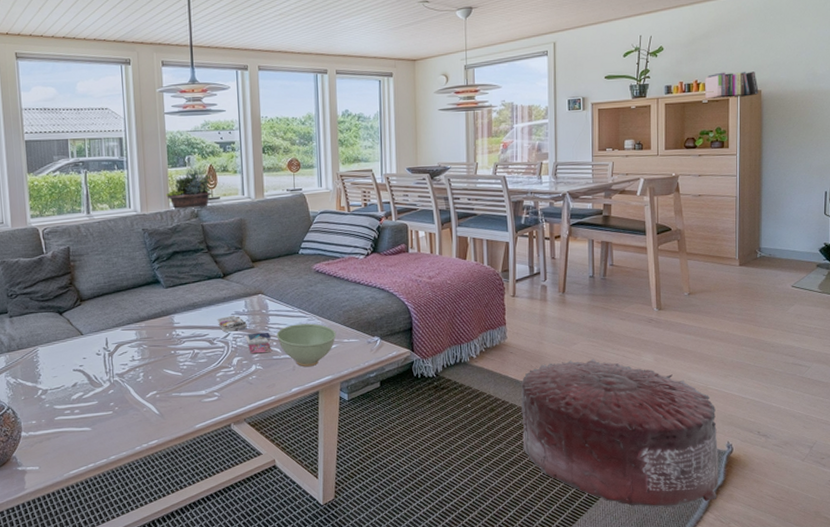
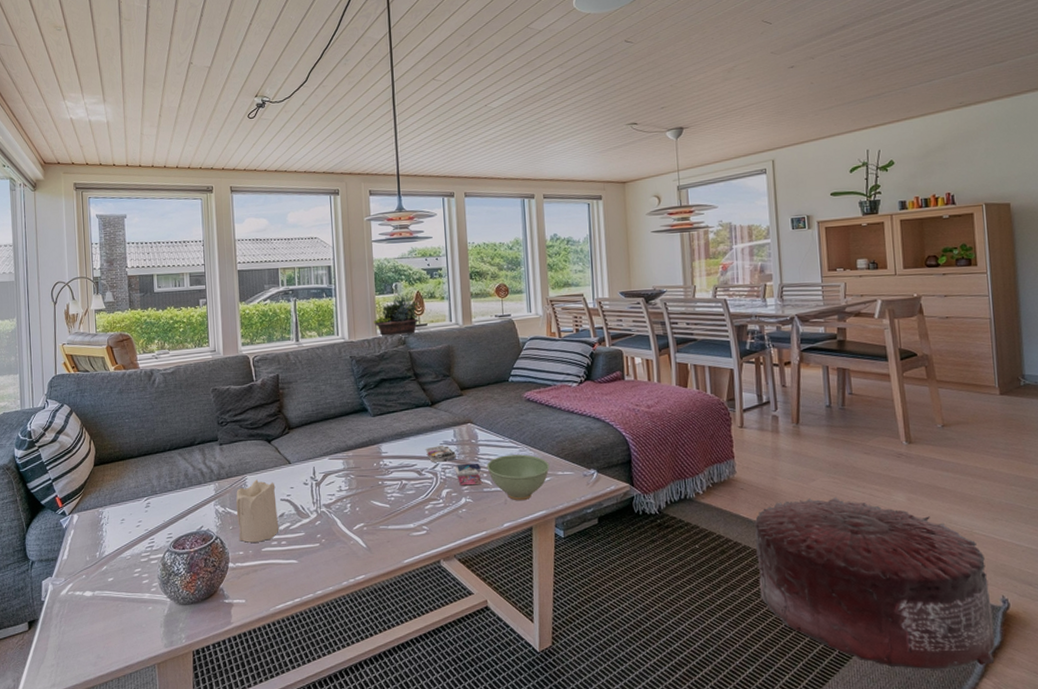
candle: none [27,350,72,412] -> present [235,479,279,543]
books: present [705,71,759,99] -> none [944,183,1008,214]

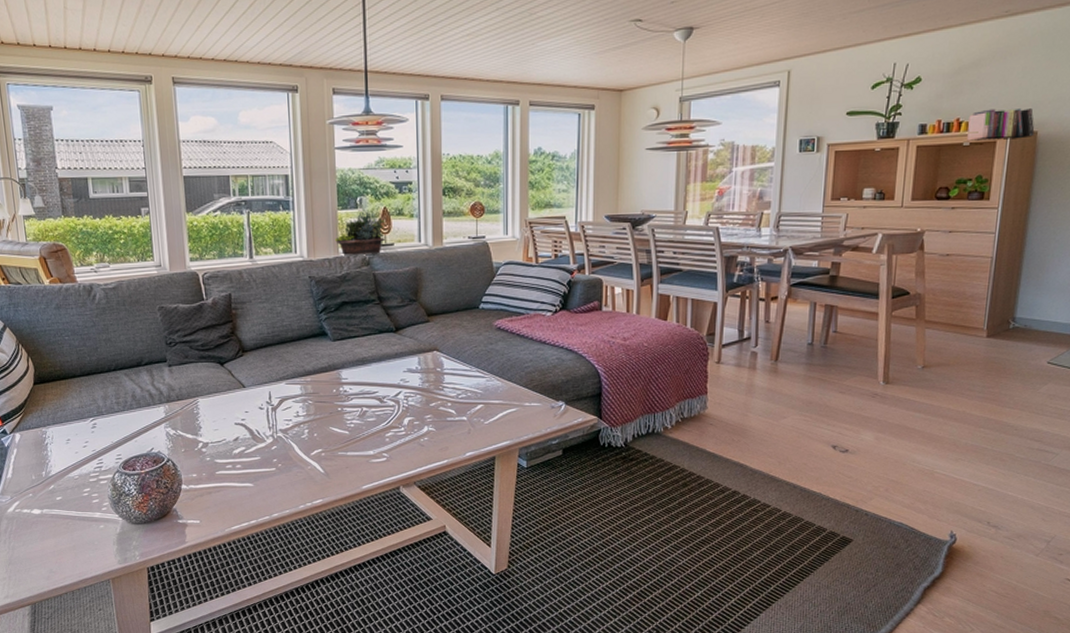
candle: present [235,479,279,543] -> none [187,402,234,465]
magazine: present [425,445,483,486] -> none [387,372,447,415]
bowl: present [487,454,550,501] -> none [451,384,517,431]
pouf: present [754,497,995,670] -> none [716,435,941,596]
books: none [944,183,1008,214] -> present [967,107,1035,141]

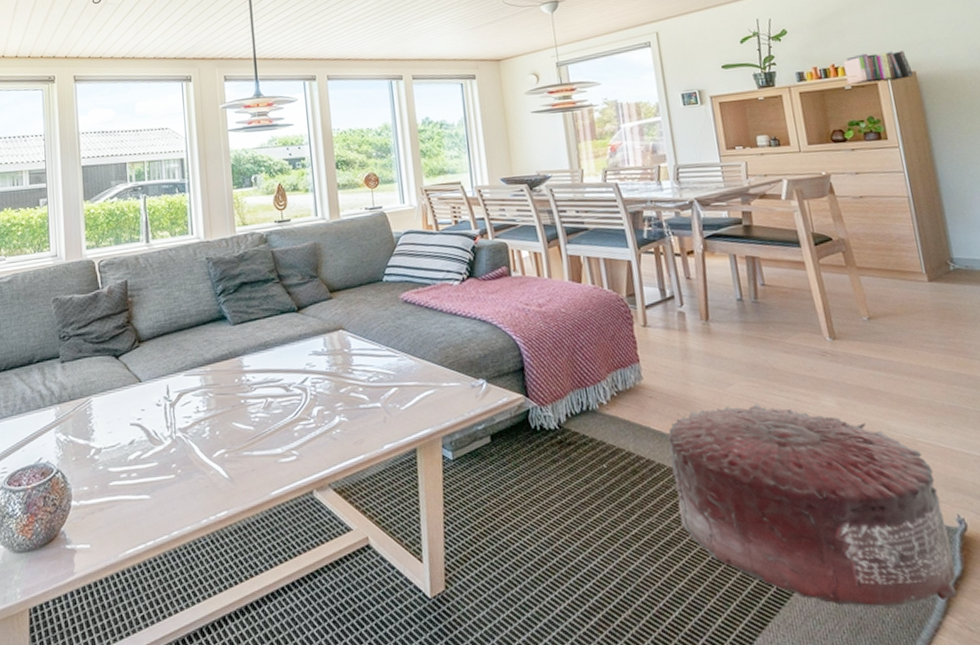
succulent planter: present [334,211,385,256] -> none [230,188,281,235]
pouf: none [716,435,941,596] -> present [667,404,958,607]

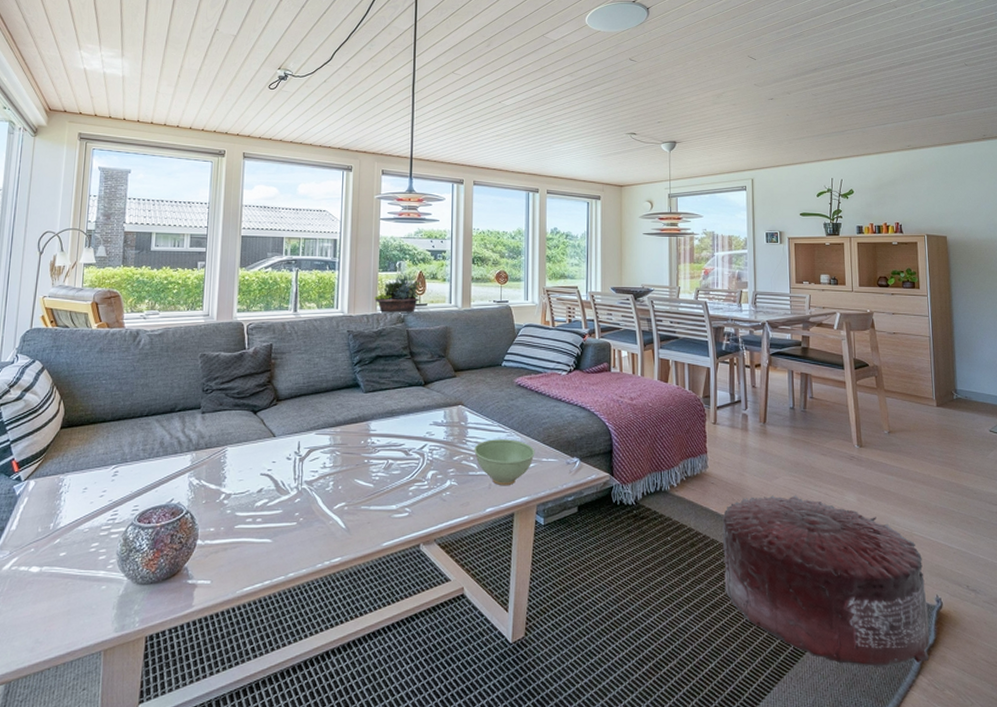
succulent planter: none [230,188,281,235] -> present [373,274,421,314]
bowl: none [362,364,433,419] -> present [474,439,535,486]
books: present [843,51,914,85] -> none [894,217,945,241]

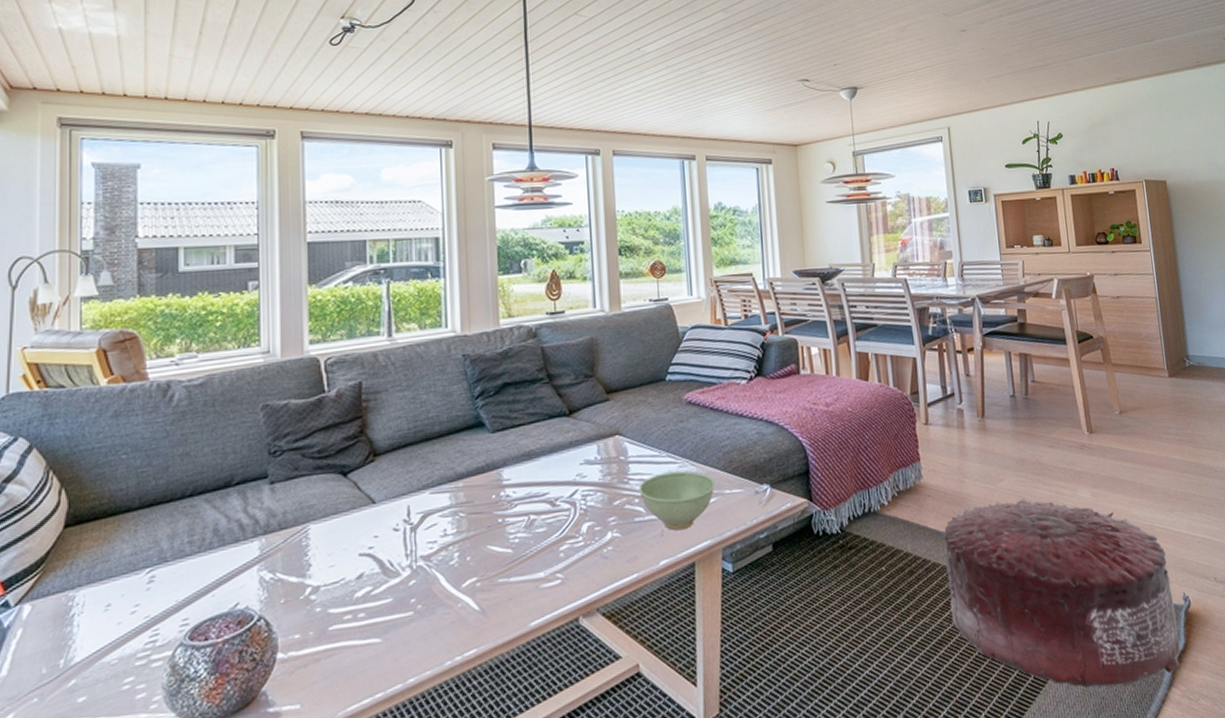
succulent planter: present [373,274,421,314] -> none [494,275,554,329]

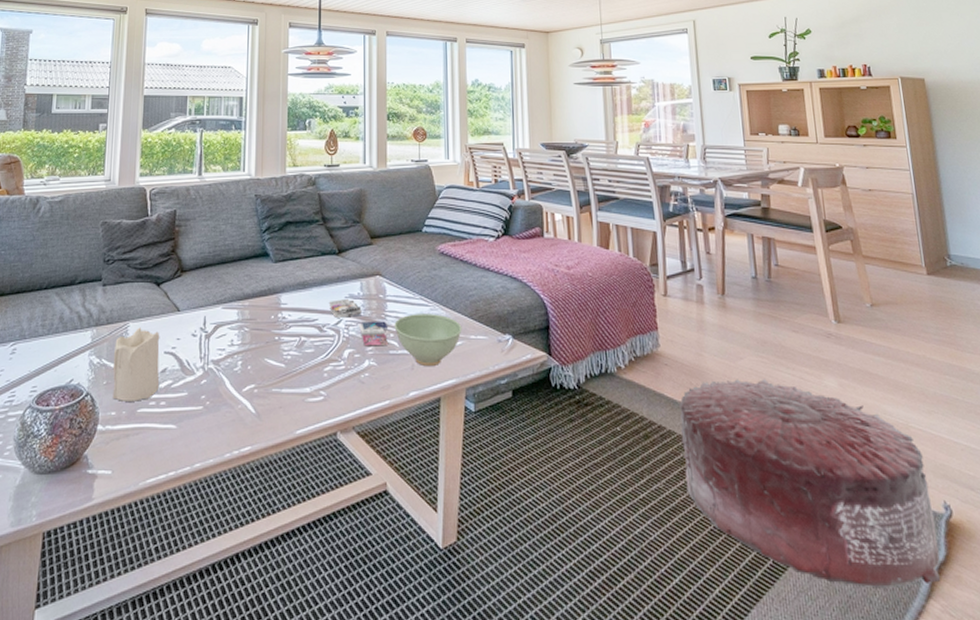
candle: none [291,528,356,621] -> present [112,327,160,401]
magazine: none [560,464,634,517] -> present [328,298,389,346]

